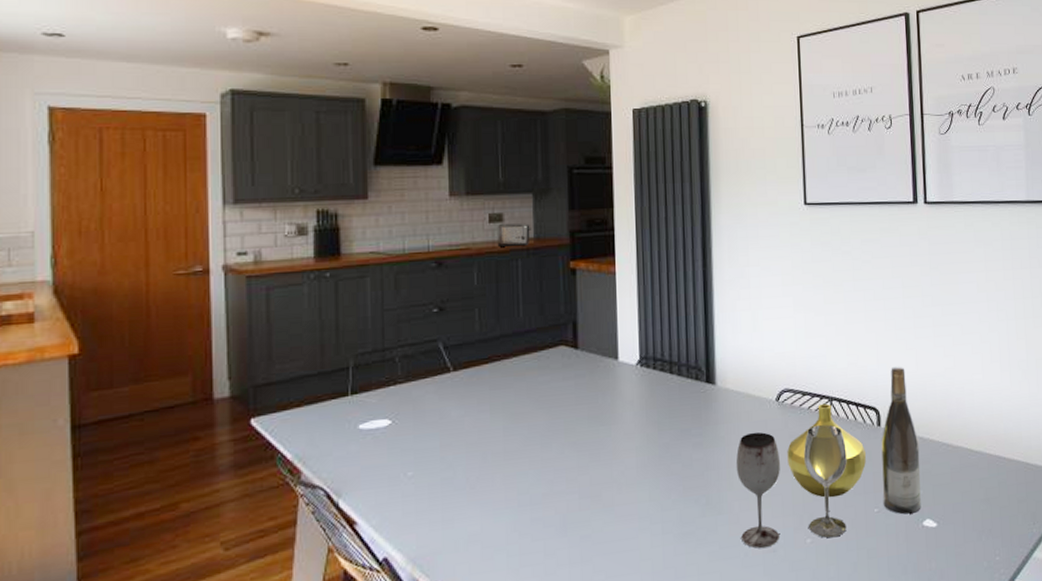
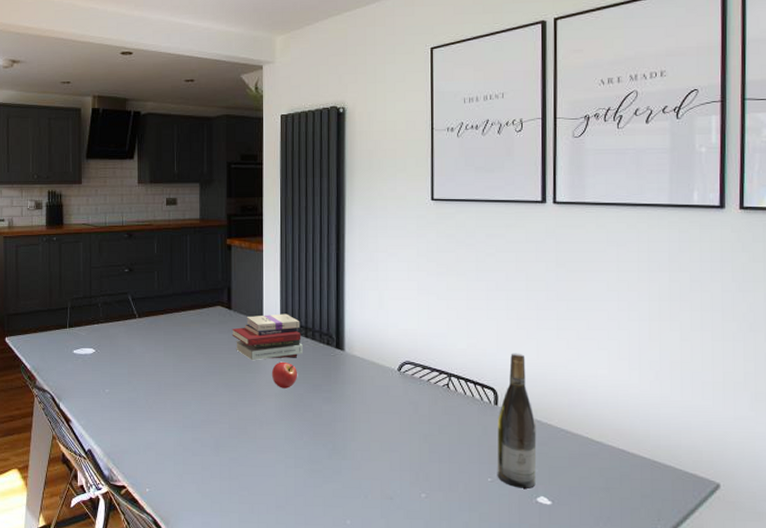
toaster: present [497,223,532,247] -> none [172,206,198,225]
books: none [580,347,667,410] -> present [232,314,303,361]
fruit: none [630,406,663,439] -> present [271,361,298,388]
wineglass: present [735,424,847,549] -> none [359,395,463,497]
vase: present [787,403,867,498] -> none [406,378,483,462]

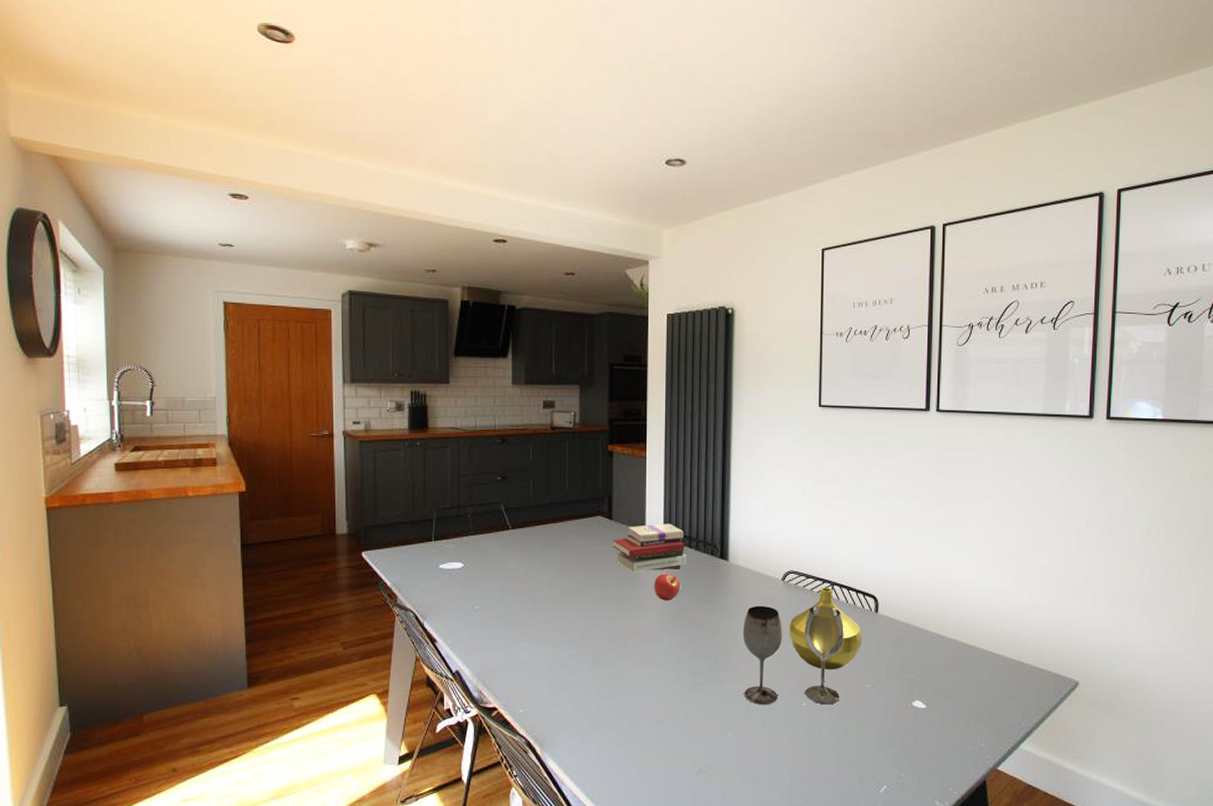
toaster: none [172,206,198,225] -> present [549,409,578,430]
wineglass: none [359,395,463,497] -> present [742,605,844,705]
vase: none [406,378,483,462] -> present [789,587,863,670]
wine bottle: present [497,353,537,489] -> none [875,560,914,693]

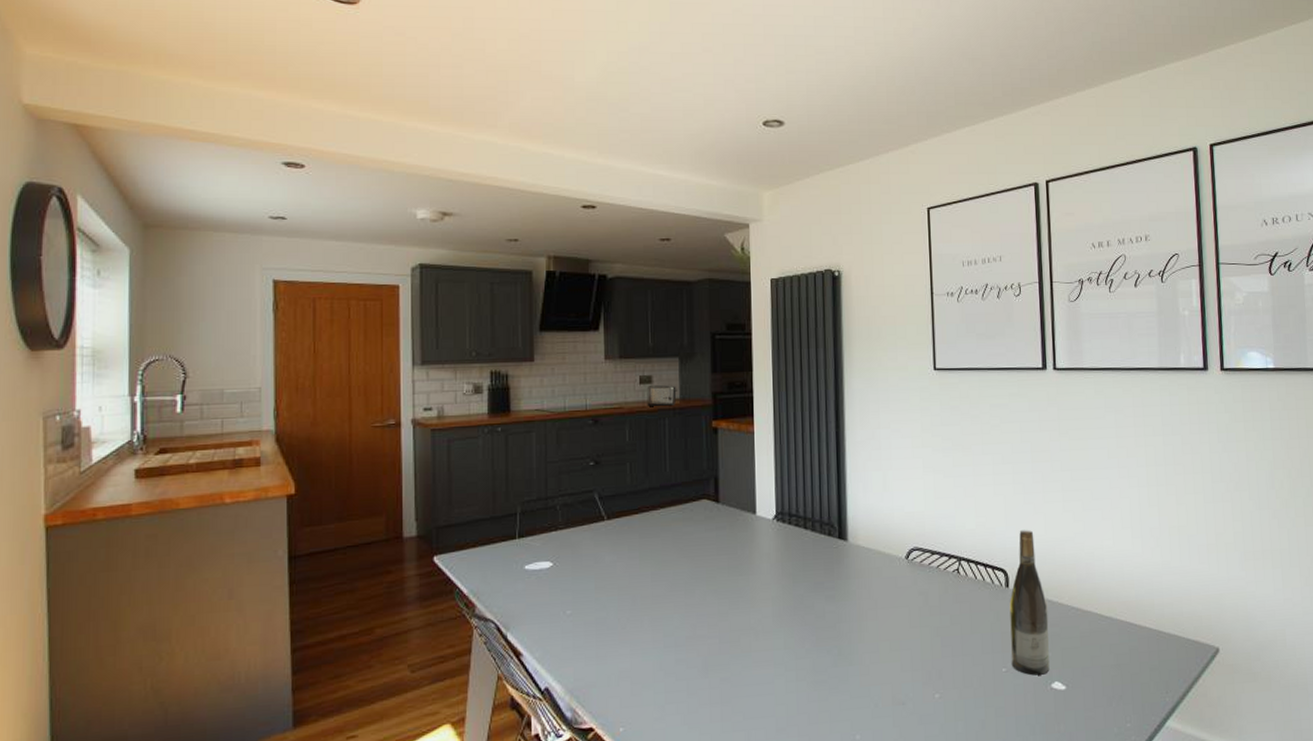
books: present [613,523,686,573] -> none [721,503,802,561]
fruit: present [653,573,681,601] -> none [767,558,797,590]
wineglass: present [742,605,844,705] -> none [866,583,975,701]
vase: present [789,587,863,670] -> none [916,563,995,655]
wine bottle: none [875,560,914,693] -> present [1009,529,1050,676]

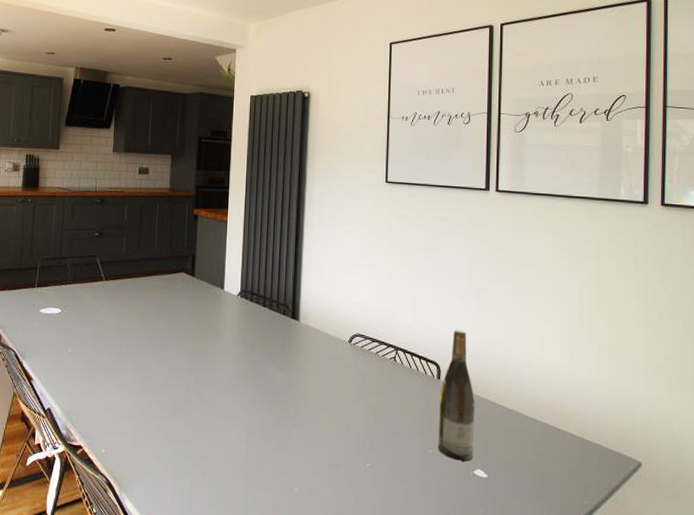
toaster: present [646,384,678,407] -> none [143,175,168,194]

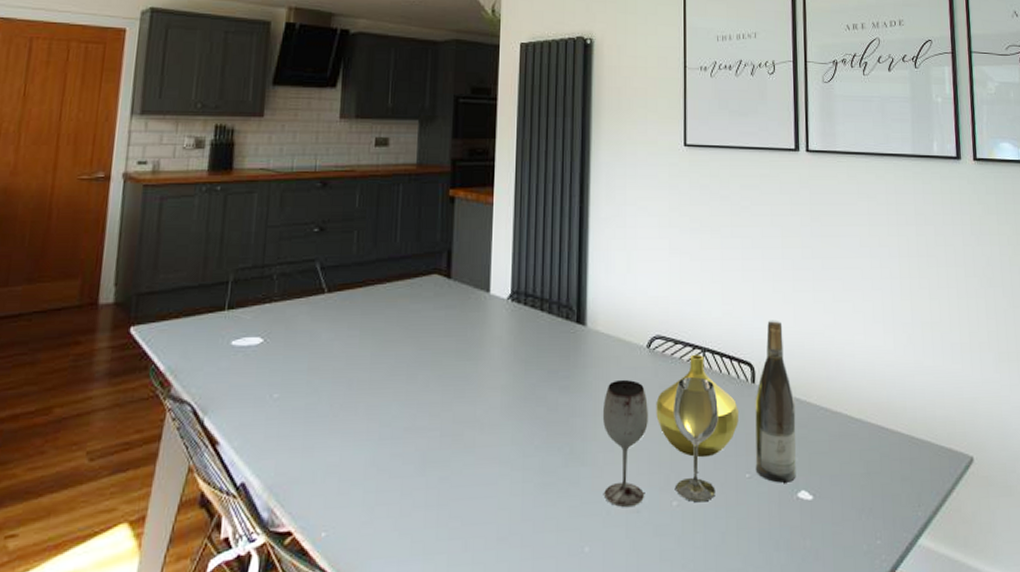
wineglass: none [310,365,407,467] -> present [602,376,718,508]
vase: none [355,351,426,433] -> present [656,354,740,458]

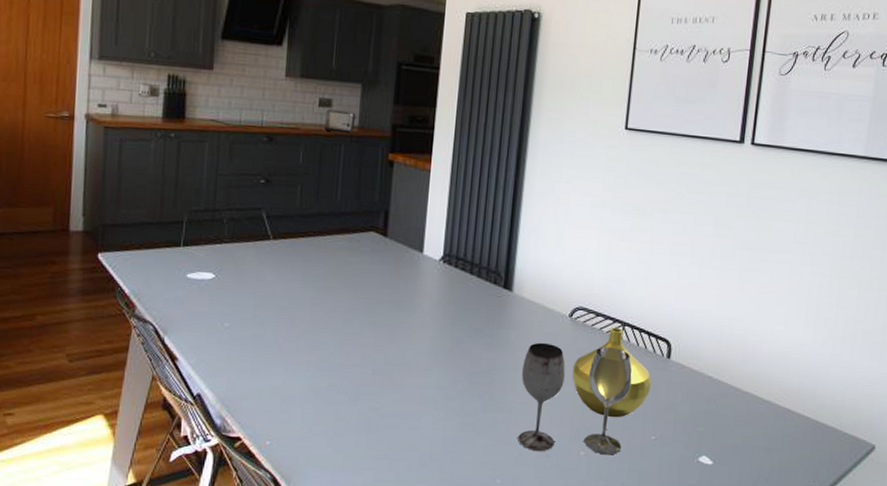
toaster: none [381,147,415,172] -> present [324,108,357,134]
wine bottle: present [755,320,796,483] -> none [661,303,707,448]

